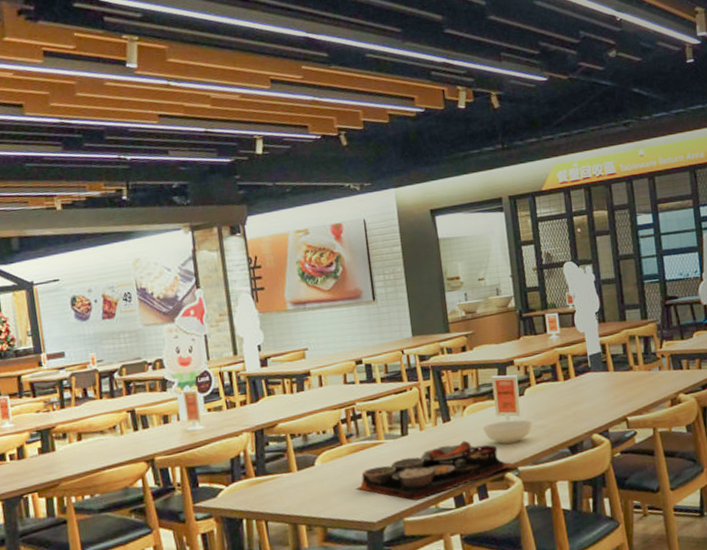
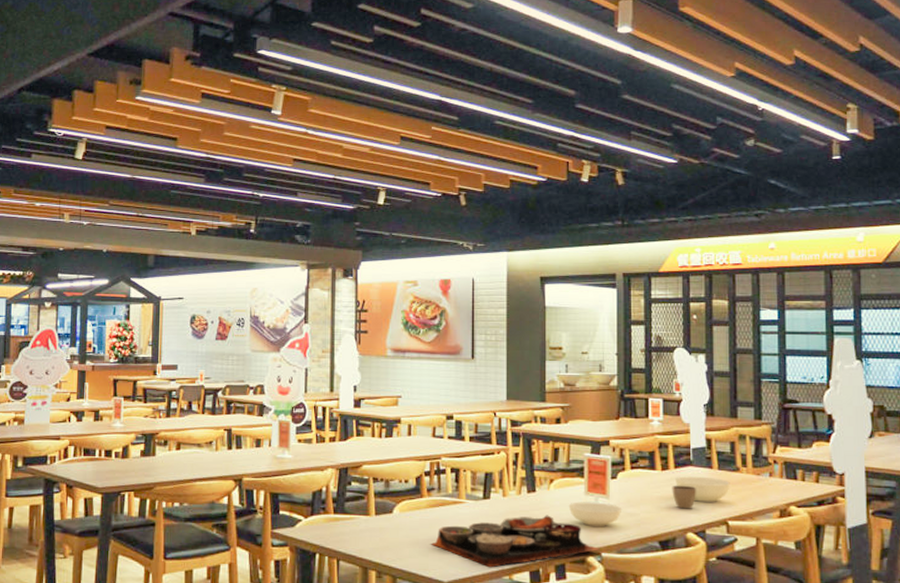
cup: none [575,390,598,414] -> present [672,485,697,509]
bowl: none [577,379,626,405] -> present [675,476,730,502]

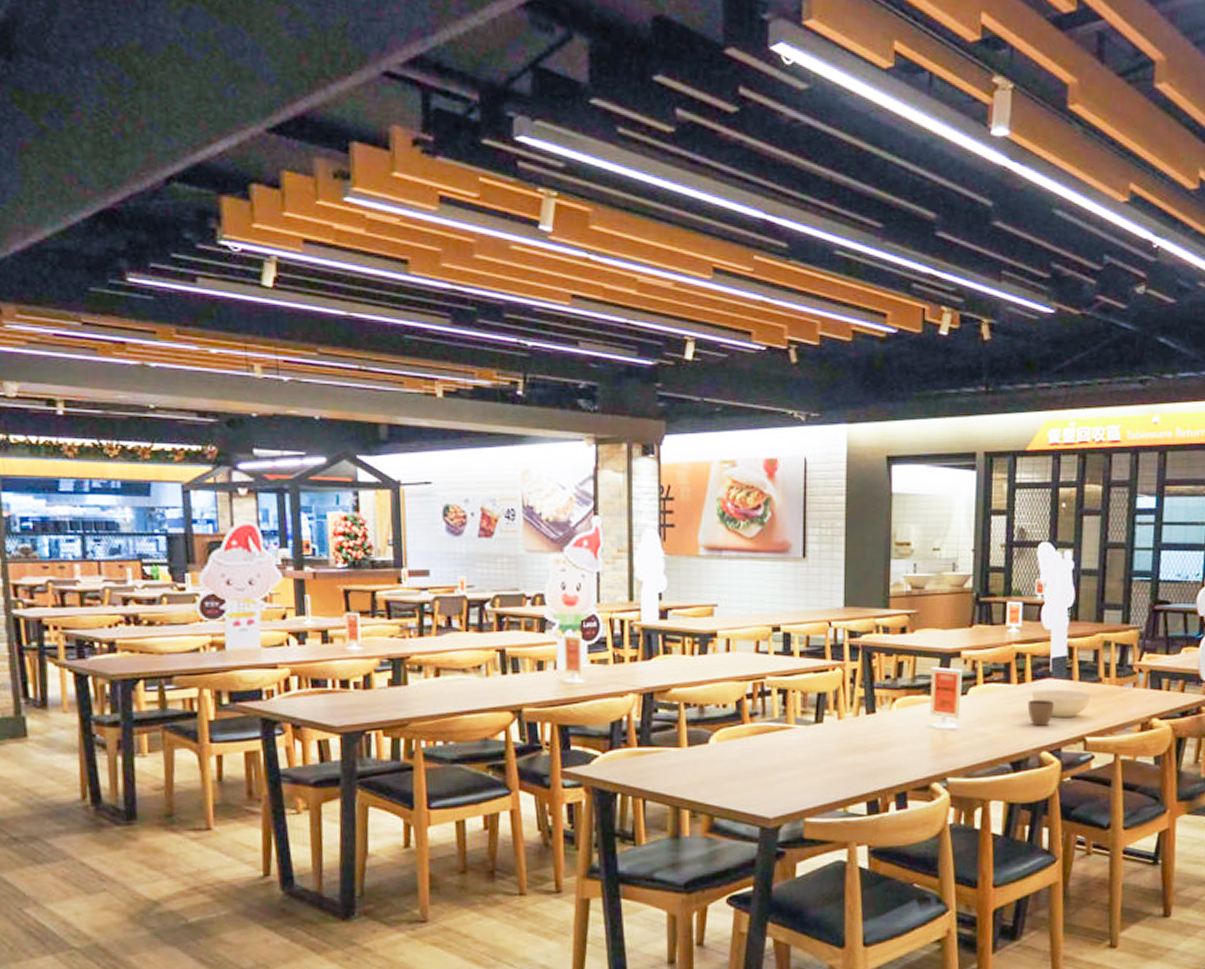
food tray: present [431,515,600,567] -> none [755,738,946,799]
bowl: present [568,502,621,528] -> none [912,722,971,750]

